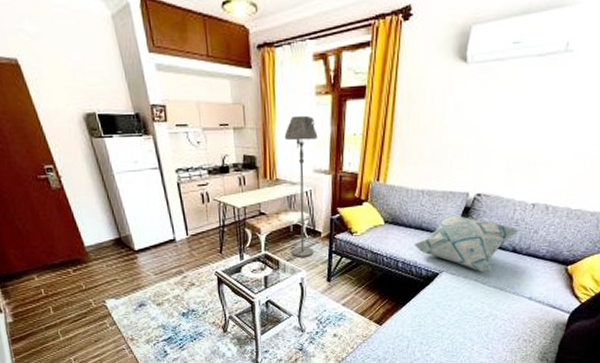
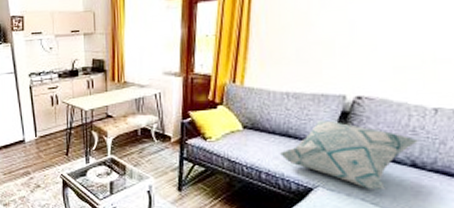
floor lamp: present [284,115,318,257] -> none [133,19,168,163]

